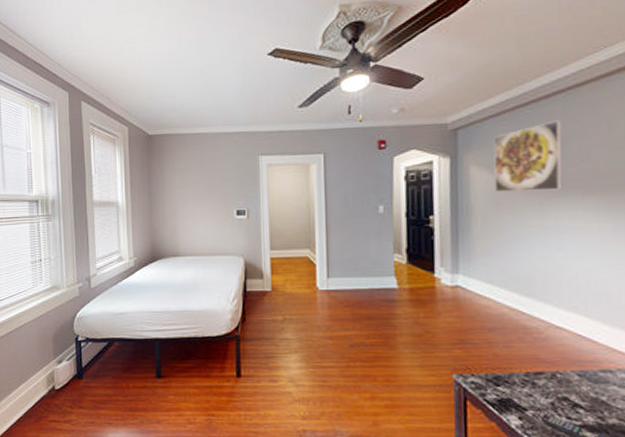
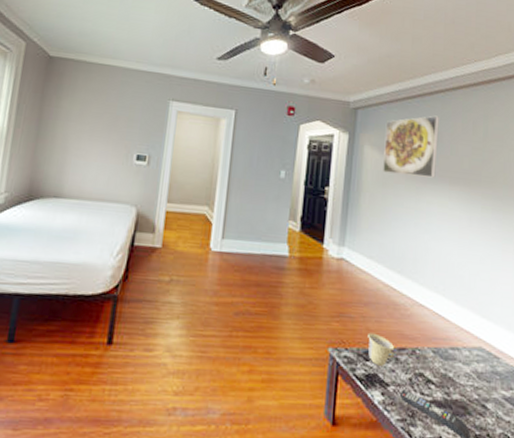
cup: none [496,358,531,391] -> present [368,332,395,366]

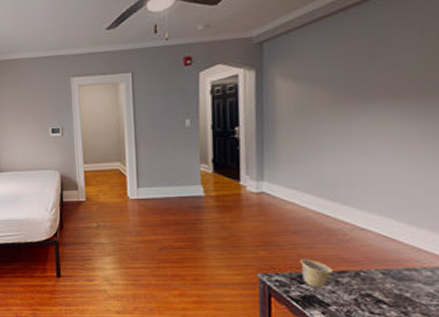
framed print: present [383,115,439,178] -> none [300,27,372,102]

